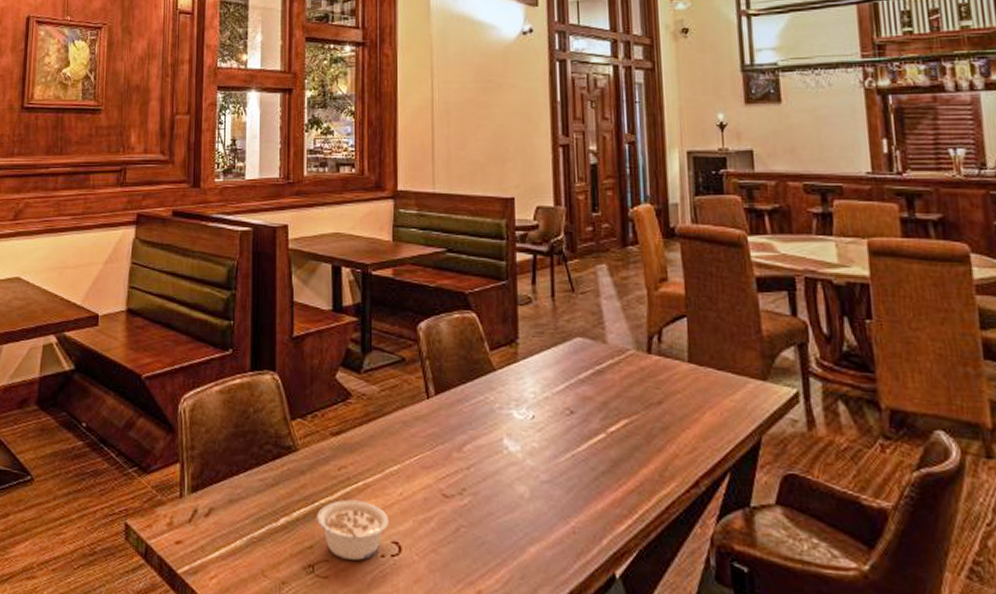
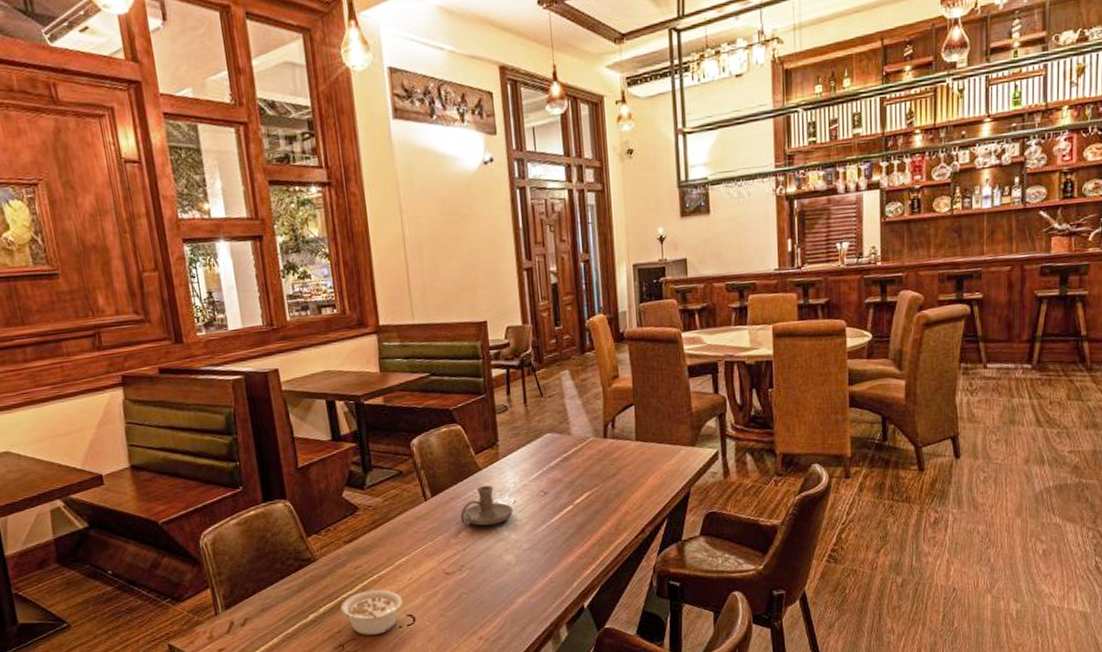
candle holder: none [467,390,530,443] -> present [460,485,513,526]

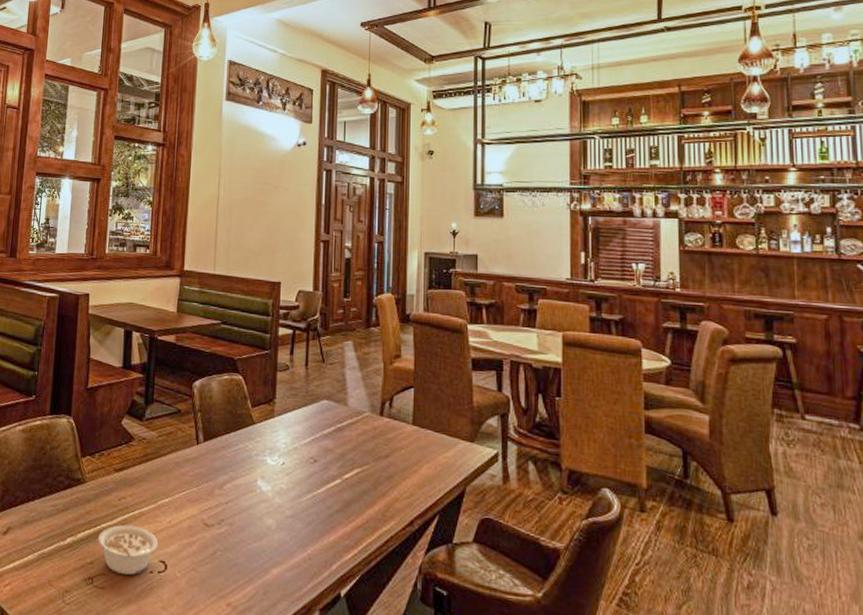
candle holder: present [460,485,513,526] -> none [228,440,280,484]

